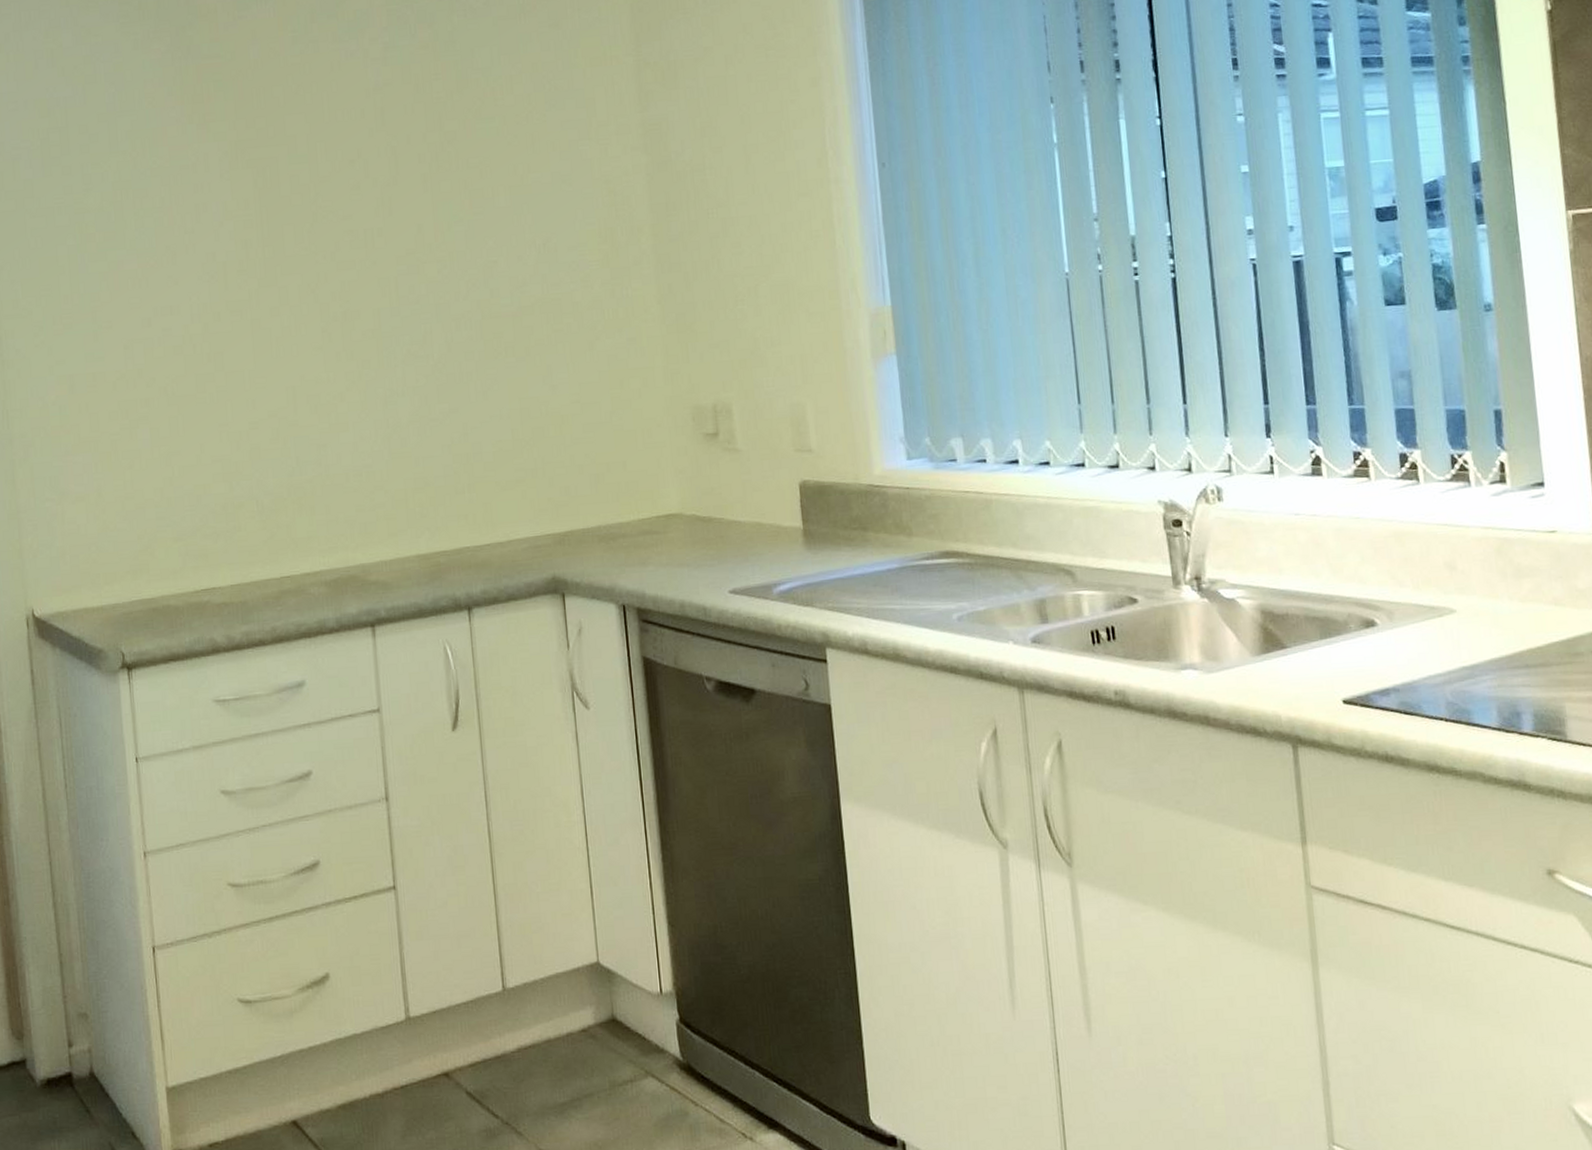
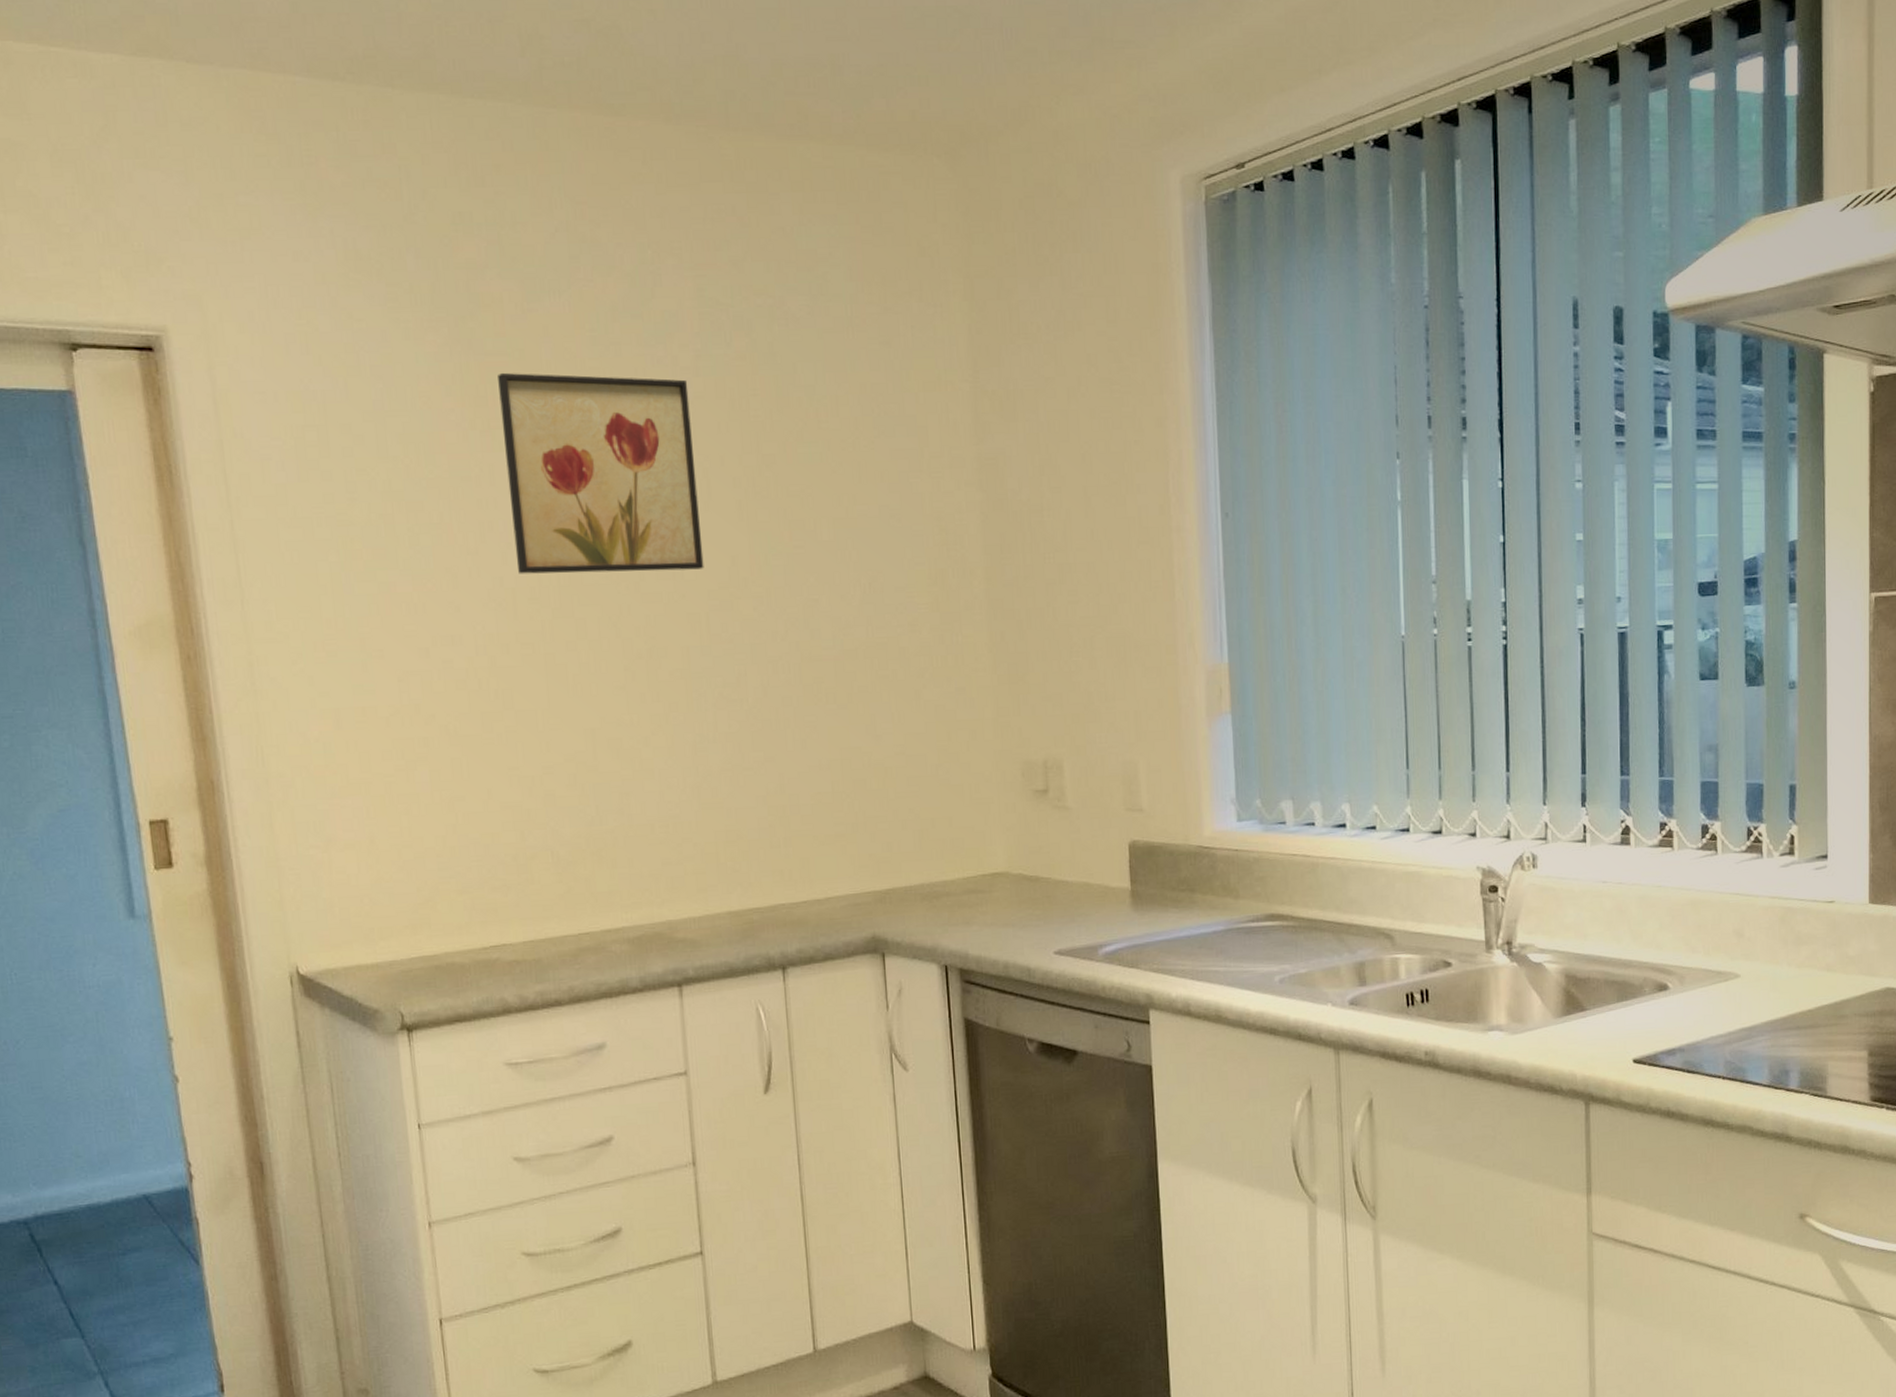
wall art: none [212,69,393,249] -> present [498,372,704,574]

